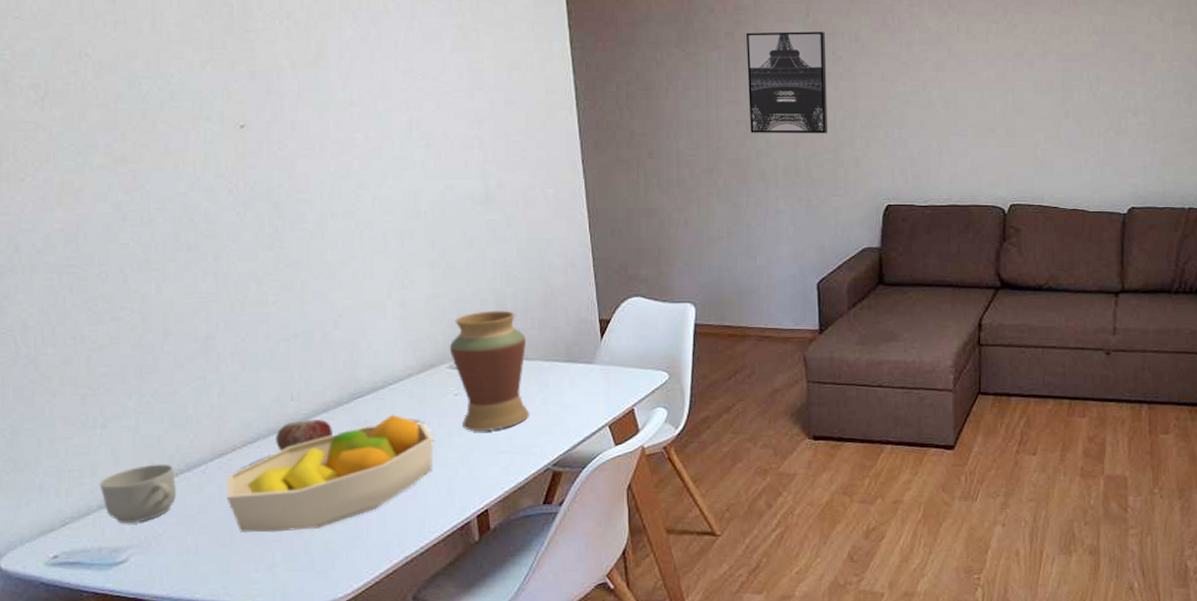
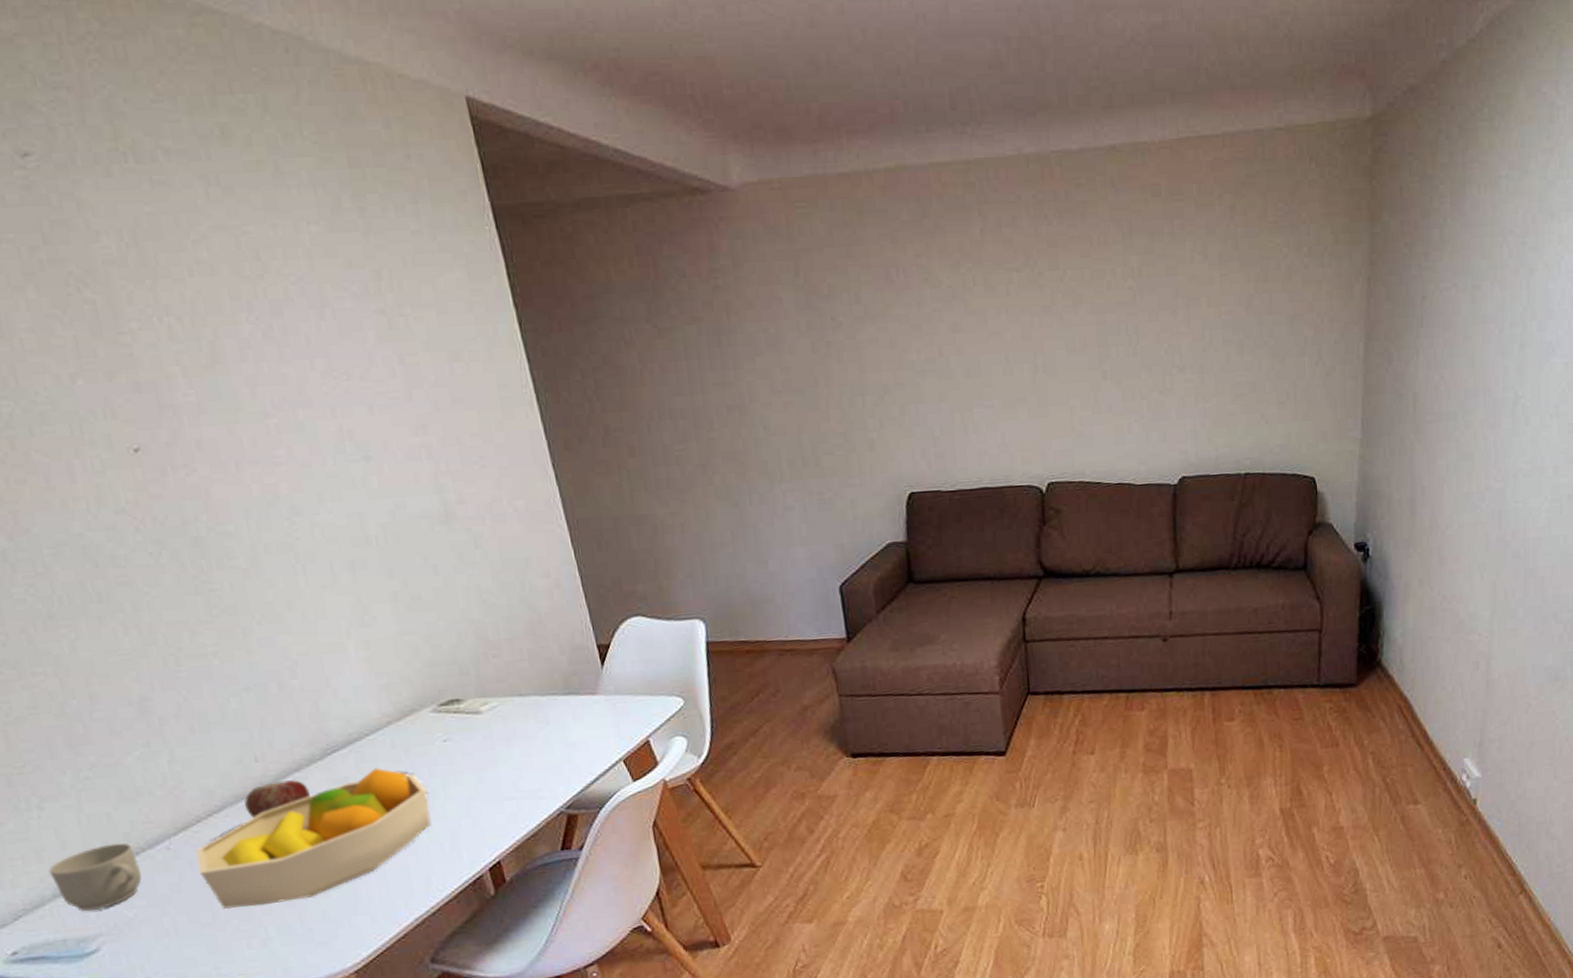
vase: present [449,310,530,431] -> none [428,643,533,779]
wall art: present [747,31,827,134] -> none [728,293,834,420]

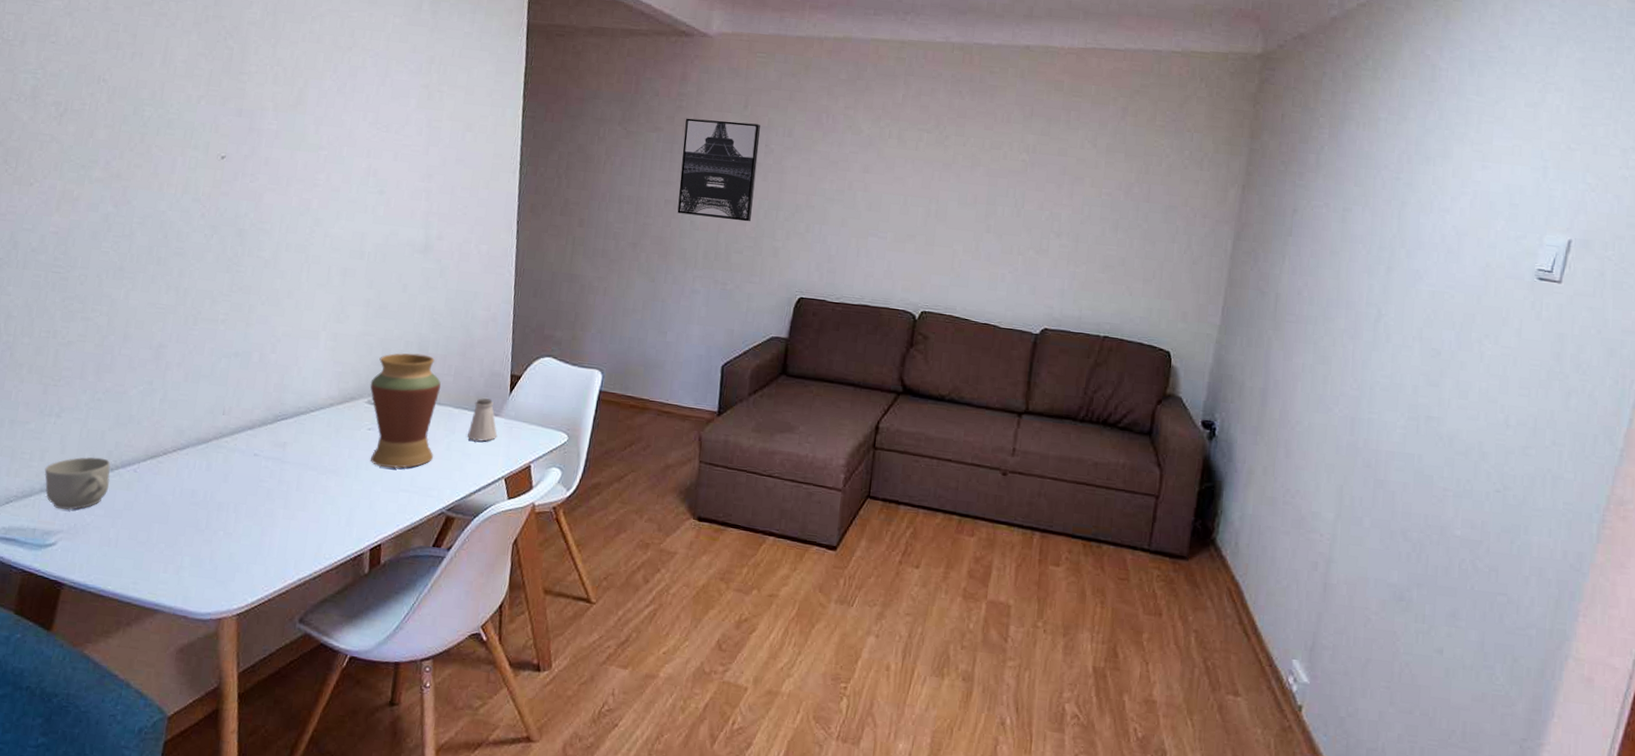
fruit bowl: present [195,768,431,910] -> none [151,440,344,540]
apple: present [244,780,310,819] -> none [202,434,254,461]
vase: none [428,643,533,779] -> present [370,353,441,468]
saltshaker: none [563,677,601,727] -> present [468,398,498,442]
wall art: none [728,293,834,420] -> present [677,118,760,222]

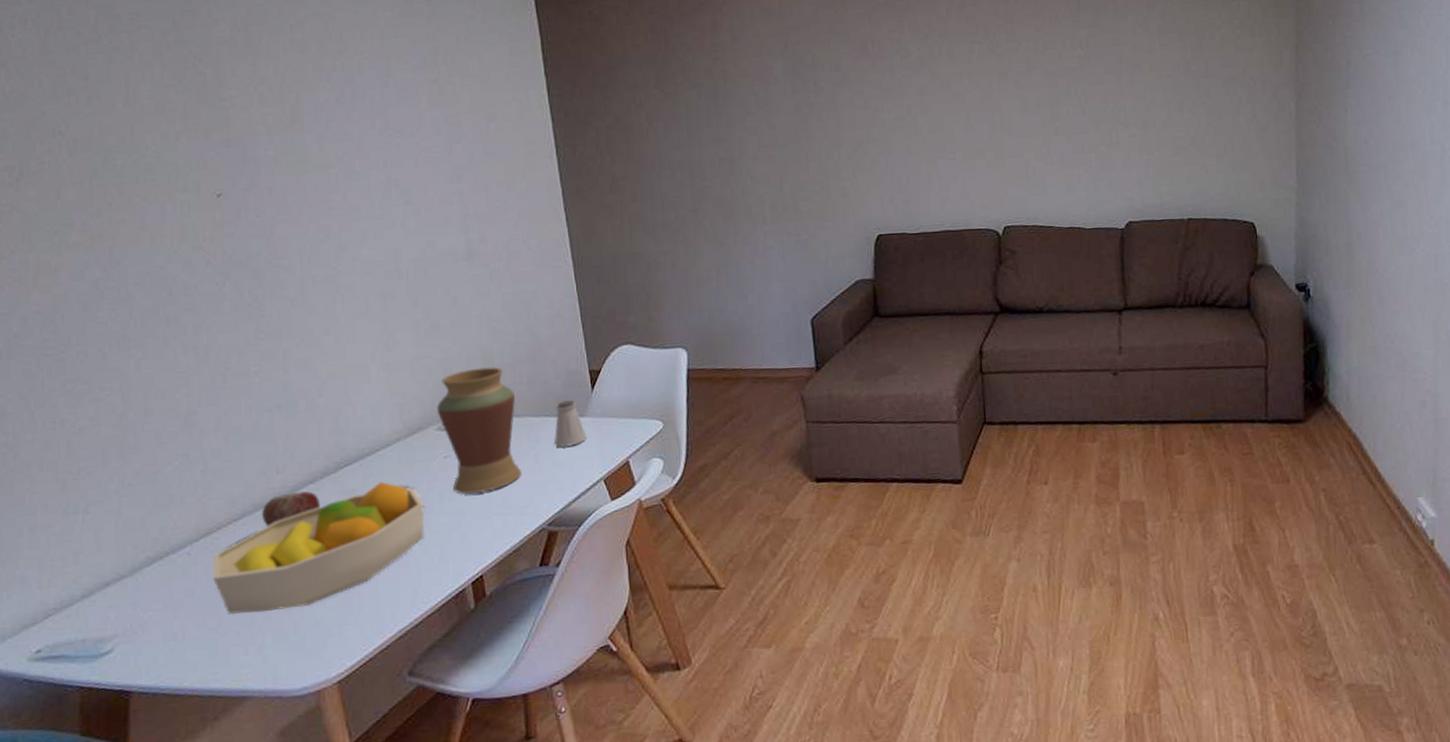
mug: present [44,457,111,510] -> none [82,547,162,613]
fruit bowl: none [151,440,344,540] -> present [211,481,425,615]
apple: none [202,434,254,461] -> present [262,491,320,528]
wall art: present [677,118,760,222] -> none [725,63,813,170]

